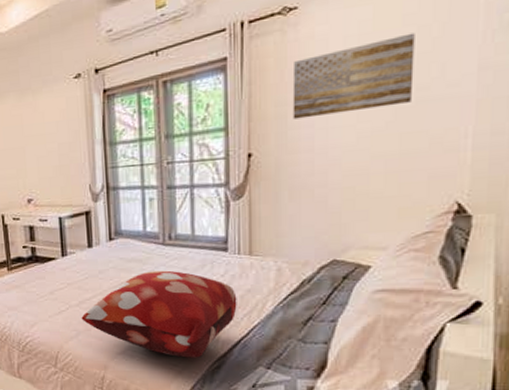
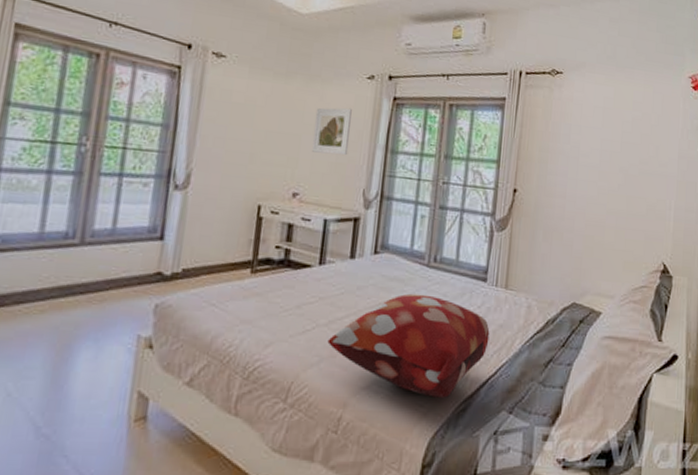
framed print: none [32,111,69,160] -> present [312,108,352,156]
wall art: present [292,32,415,120] -> none [552,115,640,172]

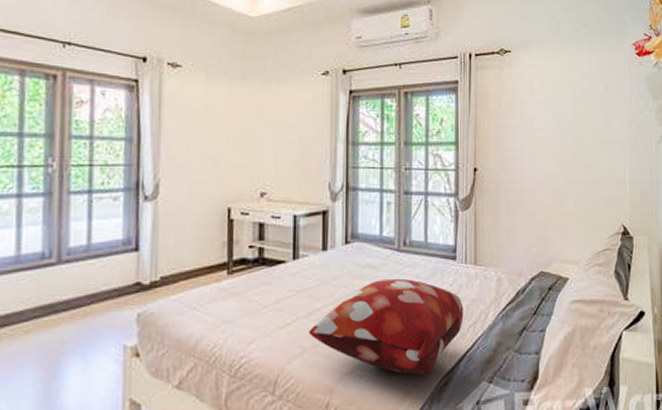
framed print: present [312,108,352,156] -> none [274,105,311,152]

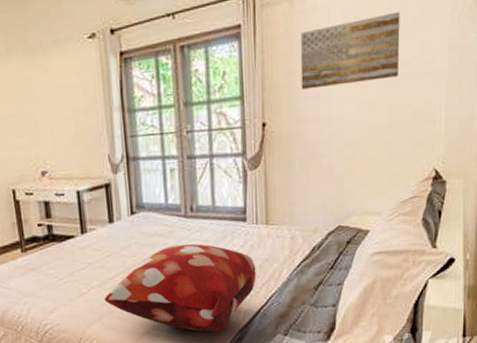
wall art: none [508,87,590,143] -> present [300,11,400,90]

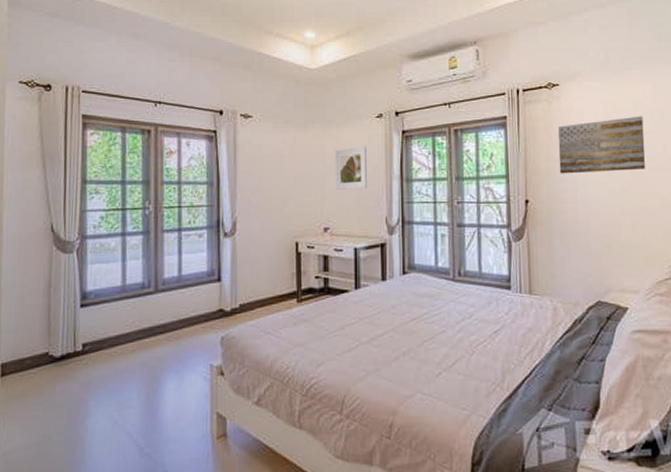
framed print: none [44,74,86,128] -> present [335,146,368,190]
decorative pillow: present [104,243,256,332] -> none [371,307,520,400]

